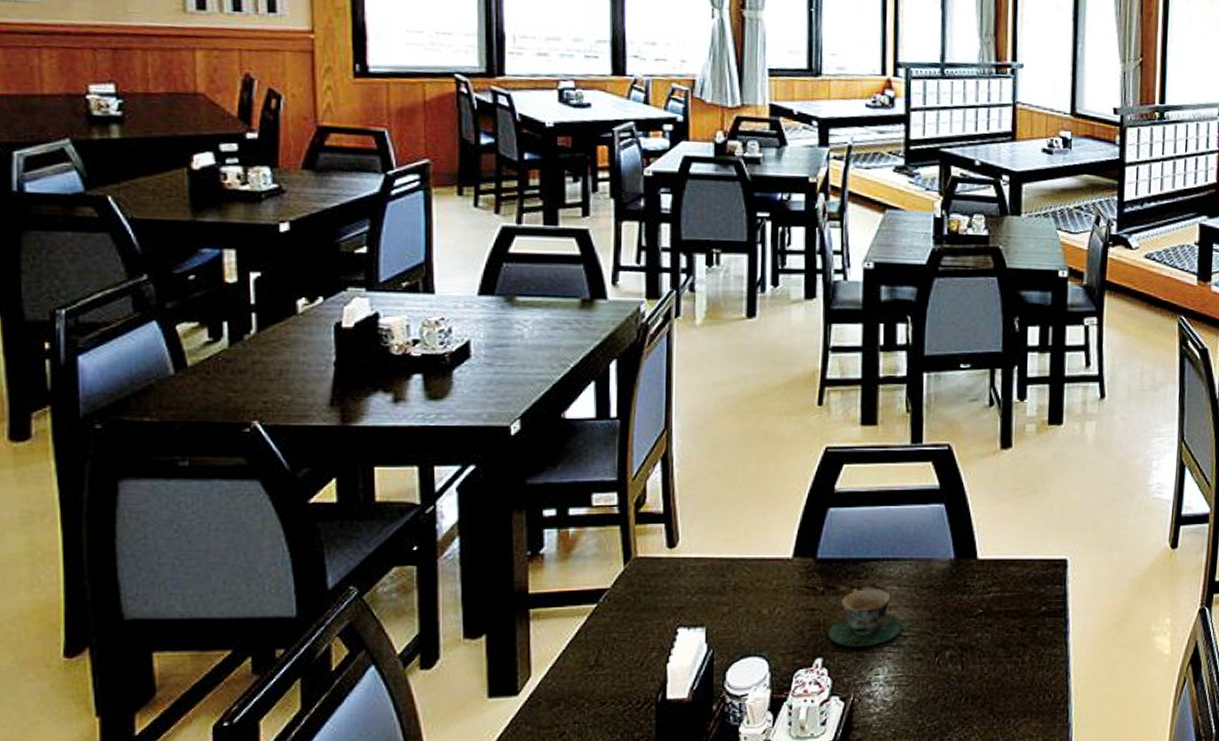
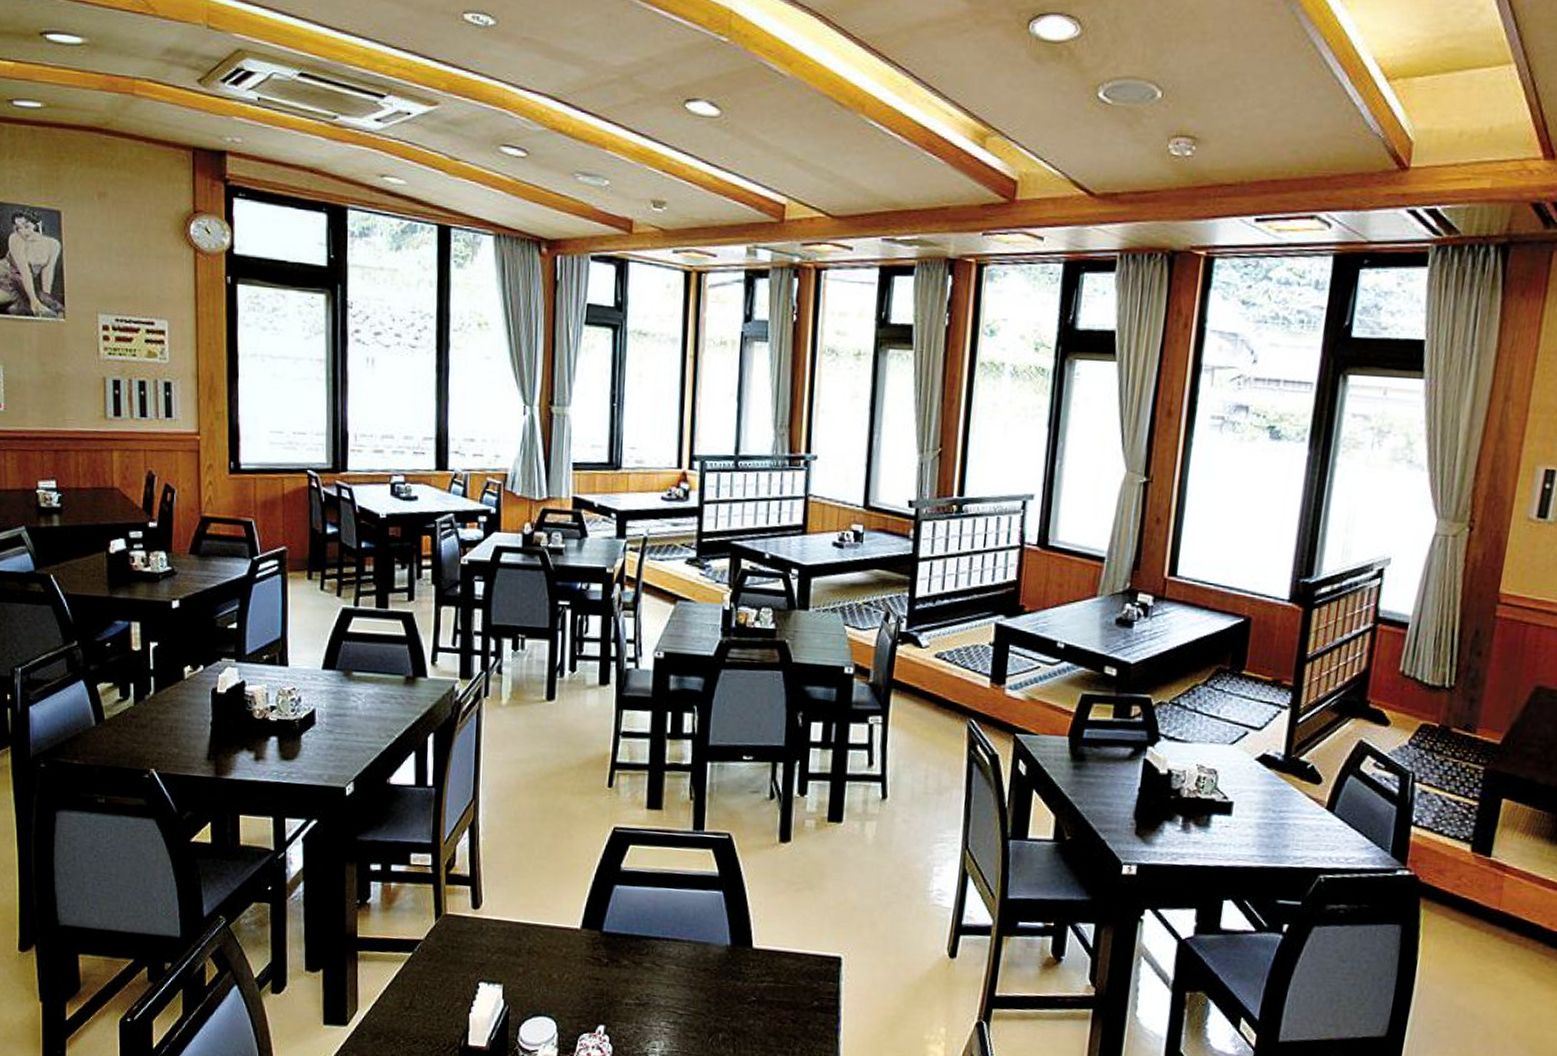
teacup: present [828,588,903,647] -> none [610,963,679,1020]

